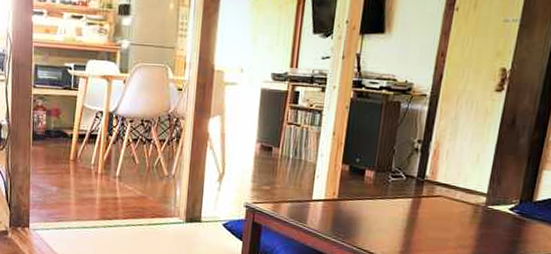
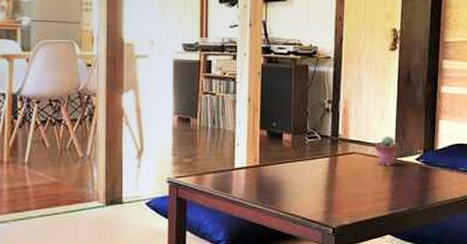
potted succulent: none [464,182,491,213] -> present [375,137,398,166]

